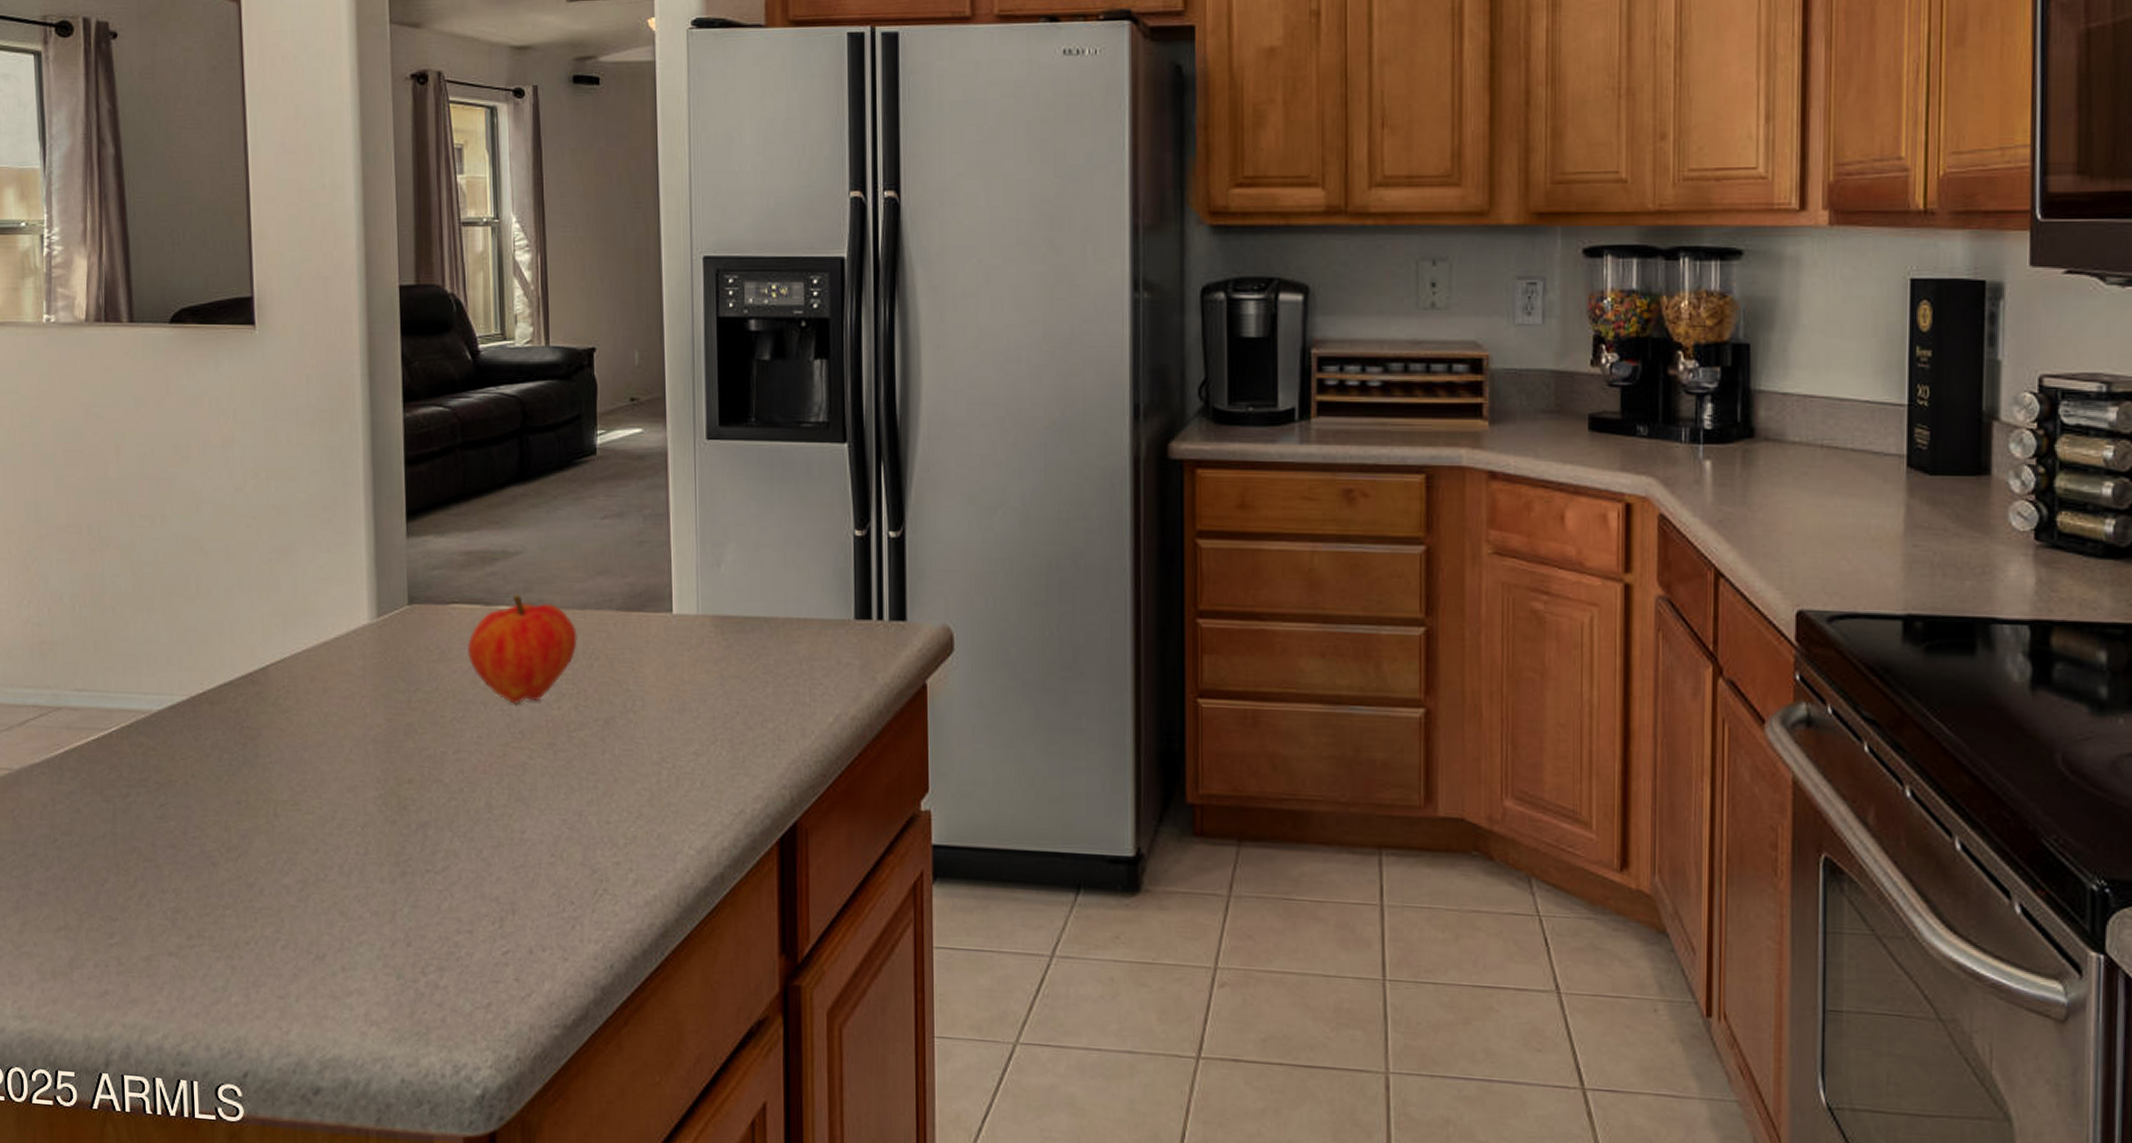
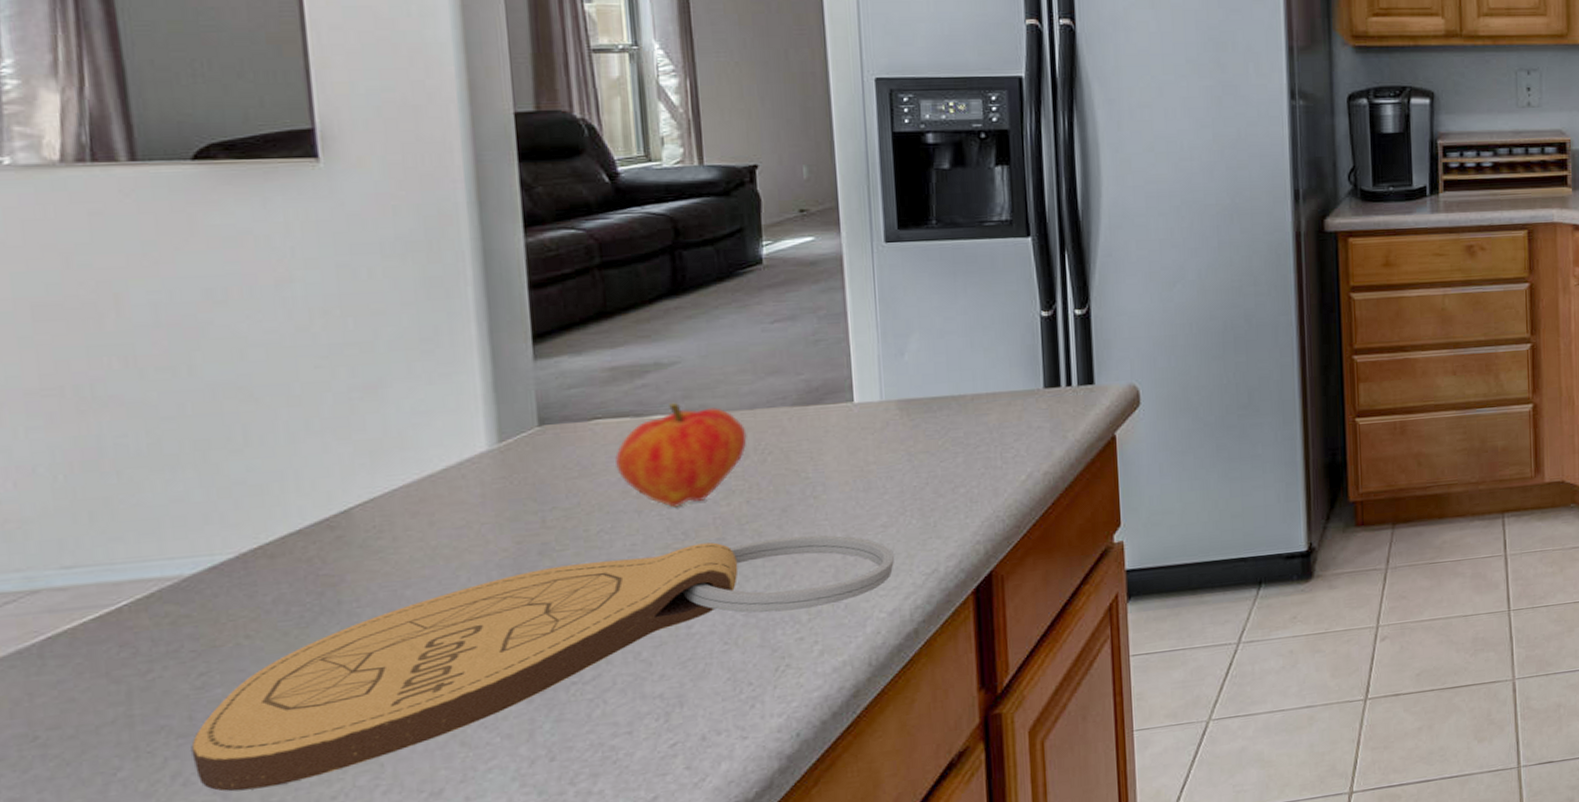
cutting board: none [153,745,704,922] -> present [191,535,894,791]

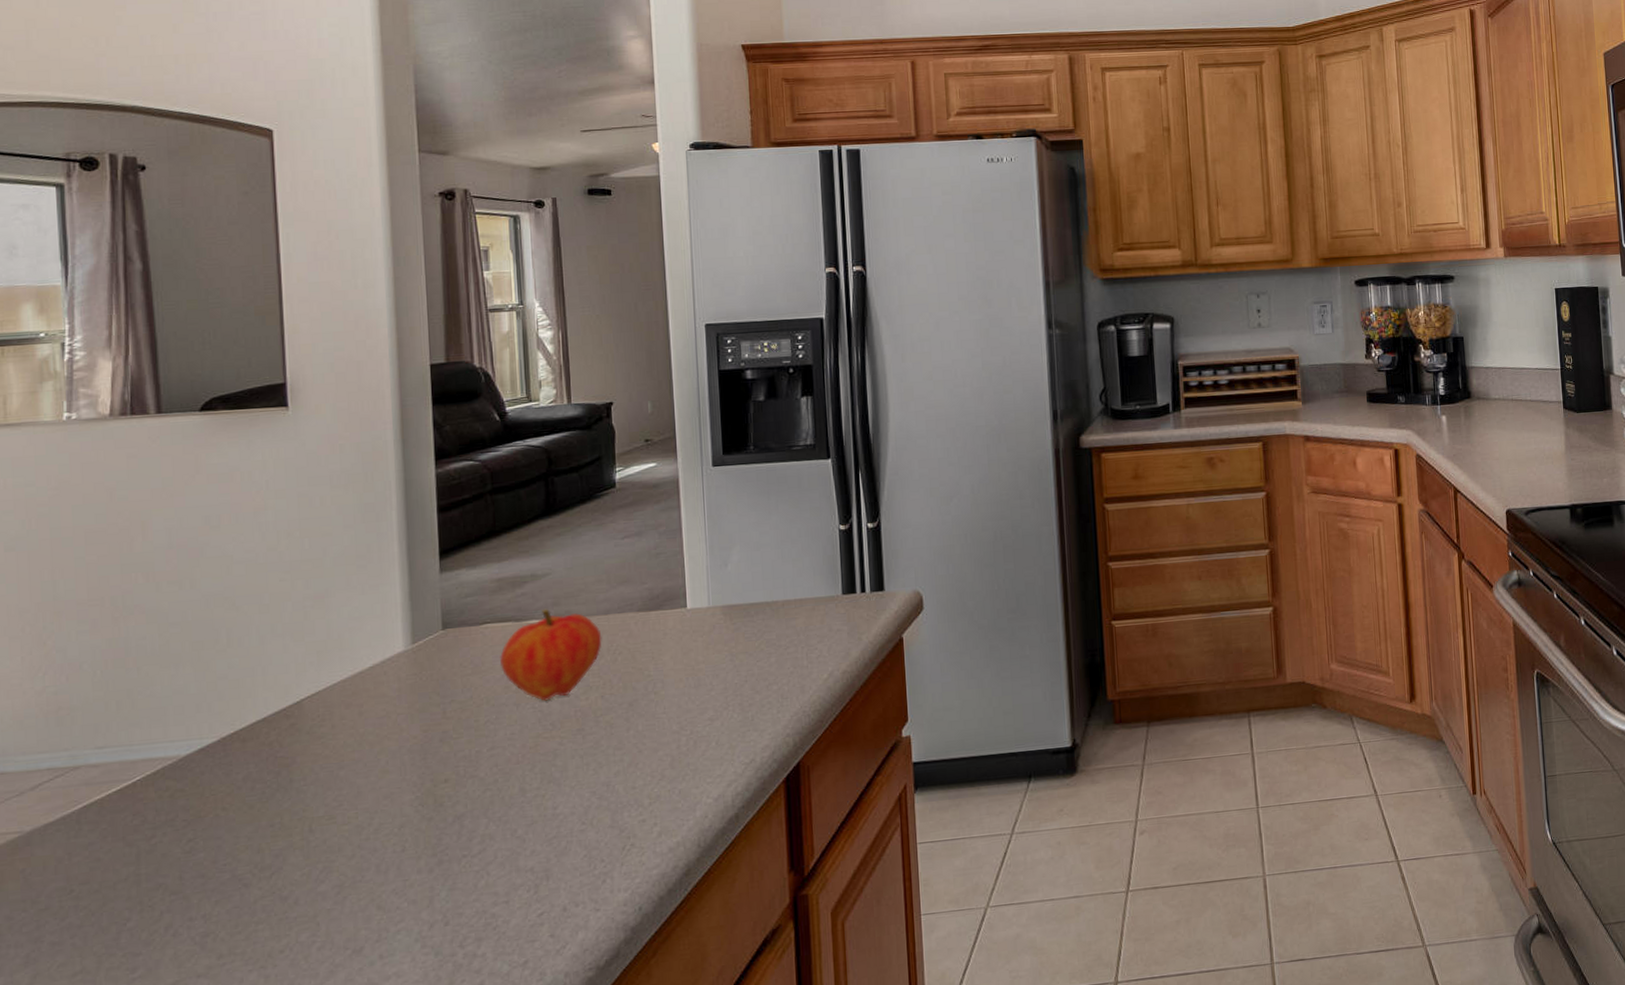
cutting board: present [191,535,894,791] -> none [180,727,719,943]

